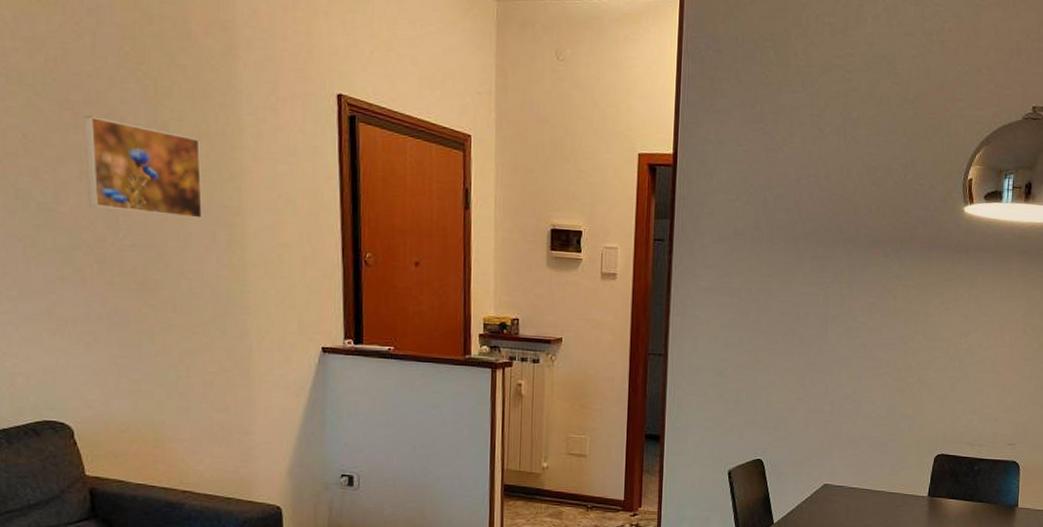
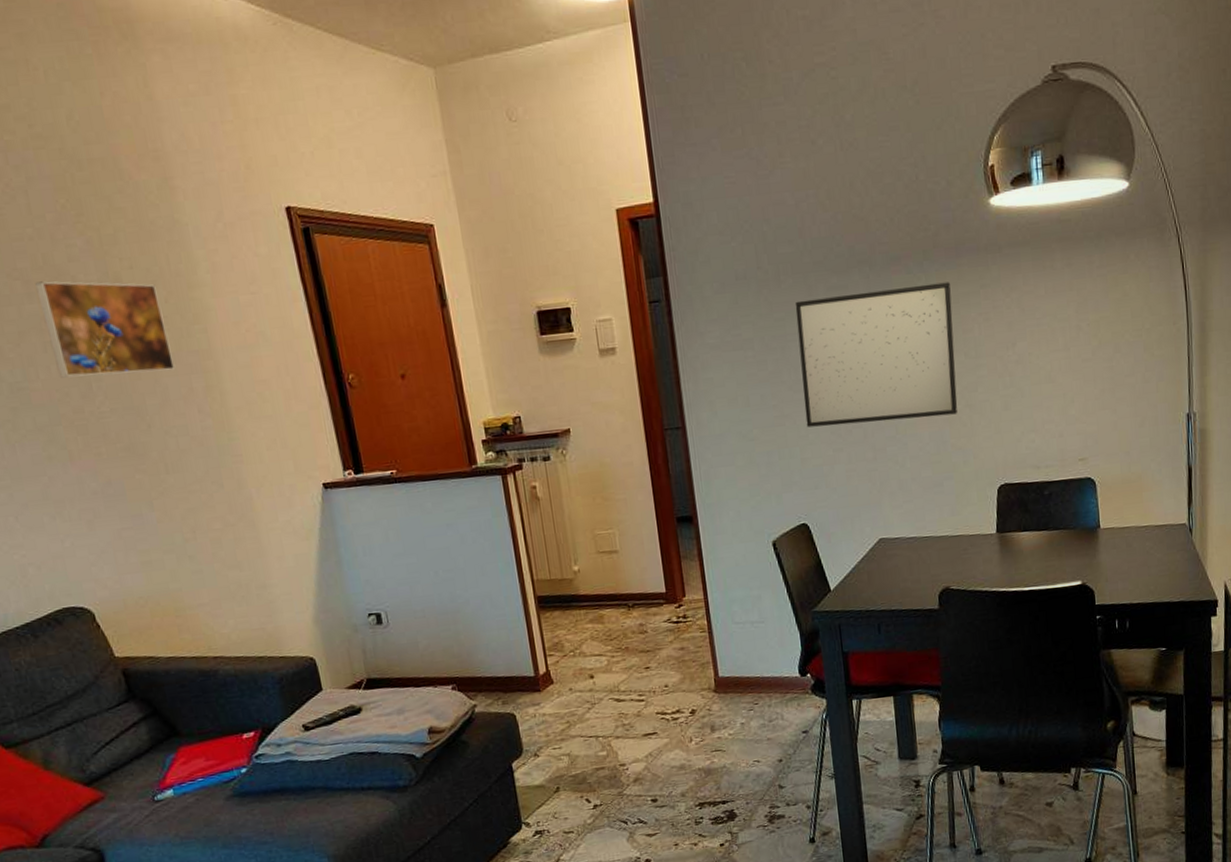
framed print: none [776,263,920,386] -> present [795,282,958,428]

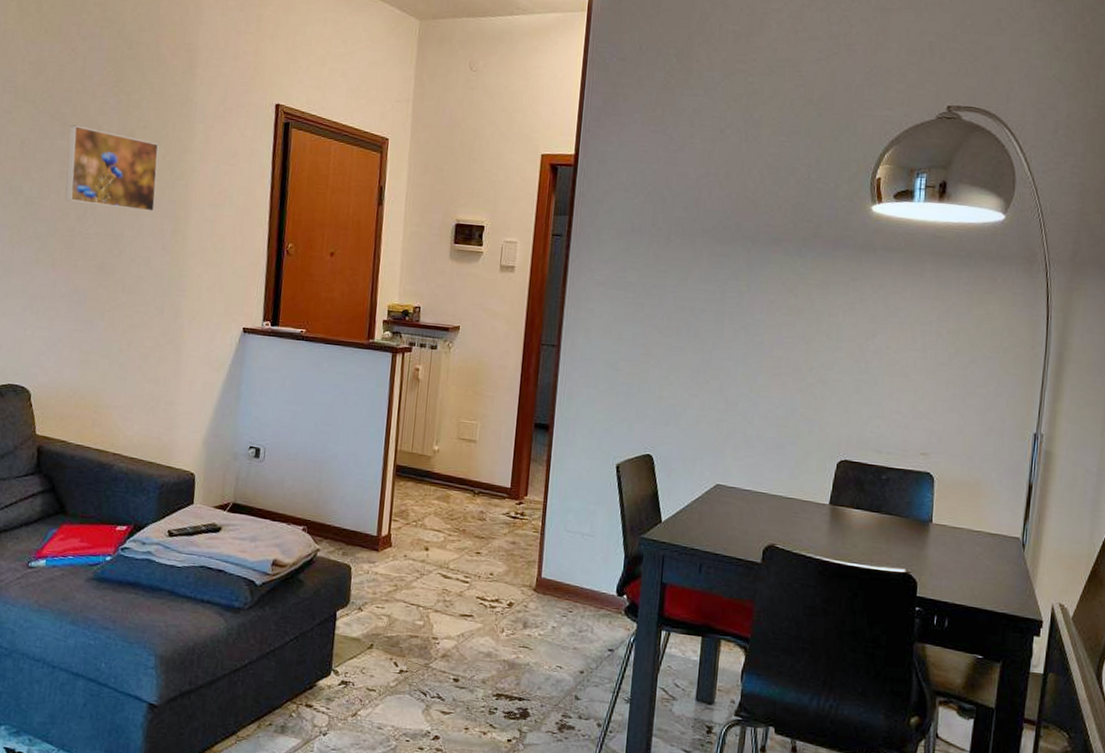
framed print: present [795,282,958,428] -> none [668,259,823,387]

